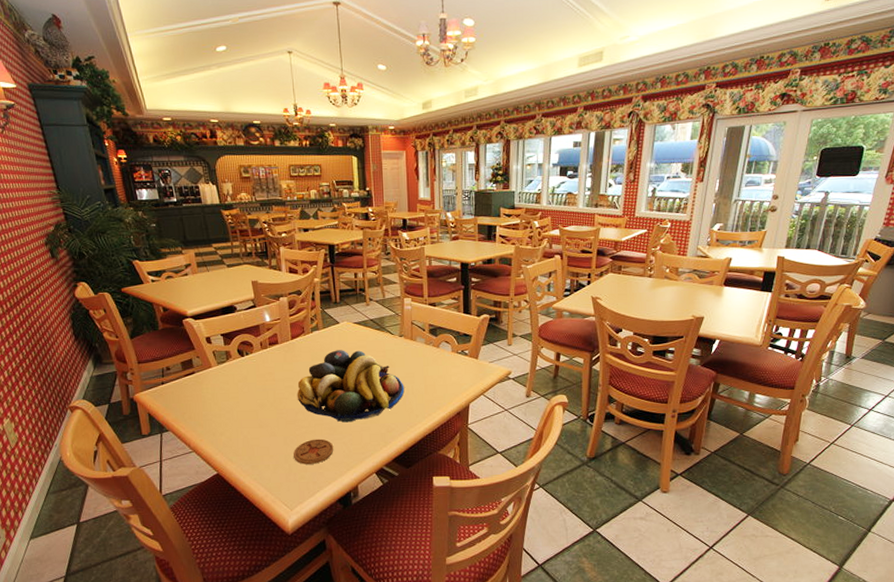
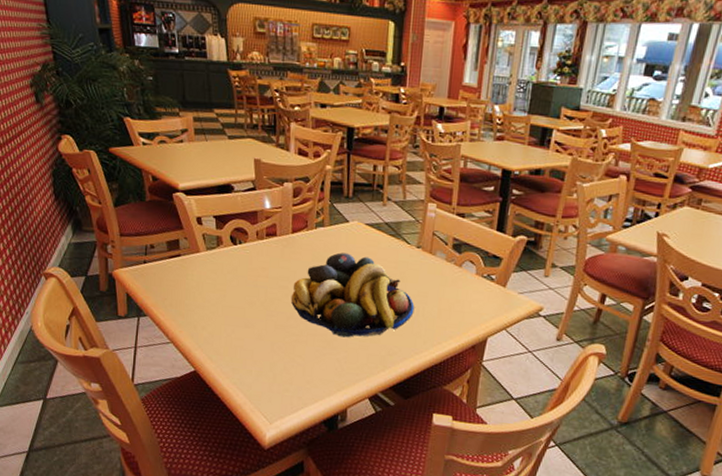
coaster: present [294,439,334,465] -> none [280,350,326,378]

